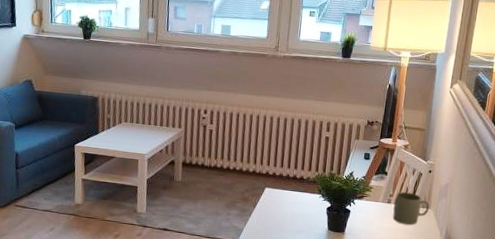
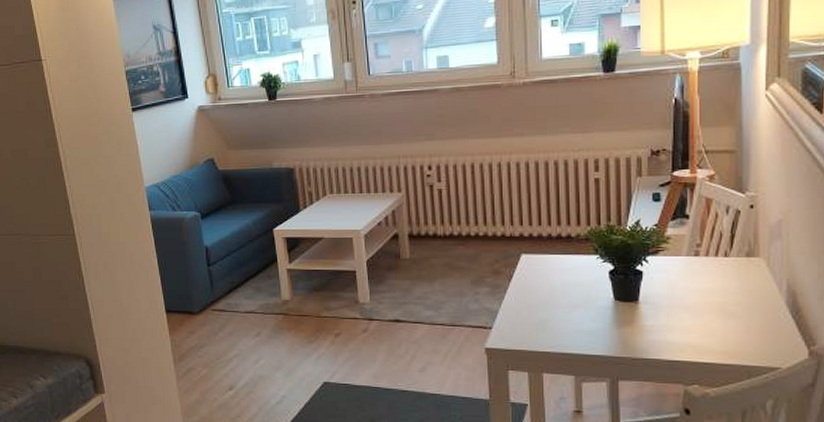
mug: present [392,191,430,225] -> none [705,238,758,283]

